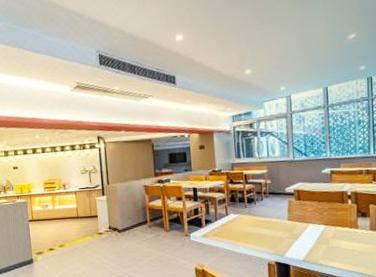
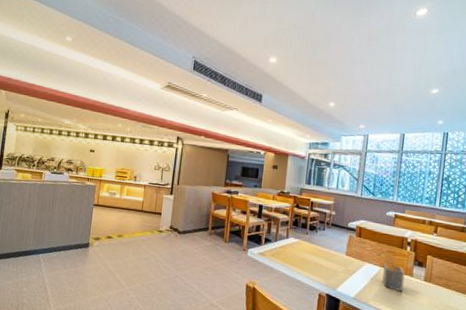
napkin holder: none [328,214,351,246] -> present [382,257,405,293]

